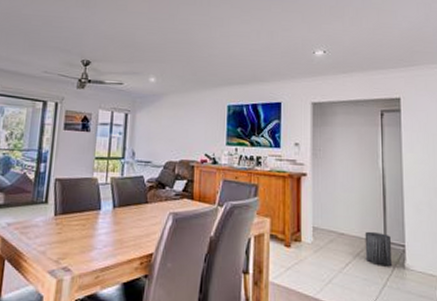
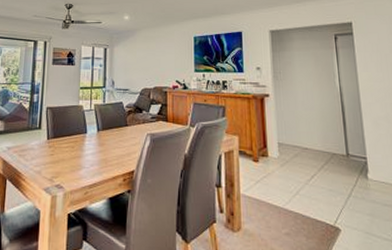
trash can: present [365,231,393,267] -> none [327,145,356,178]

